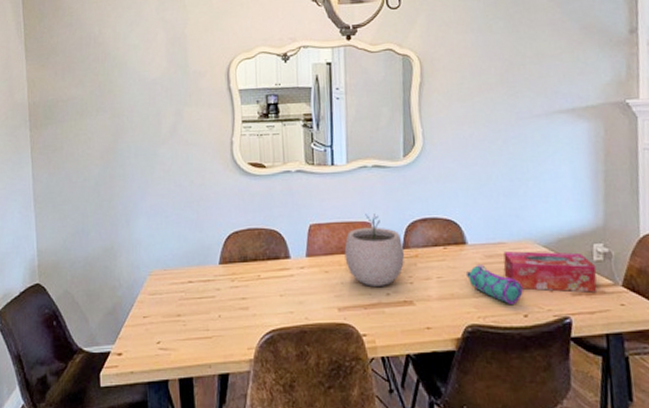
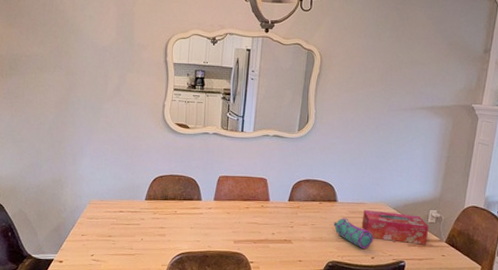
plant pot: present [344,214,405,286] -> none [243,172,290,228]

